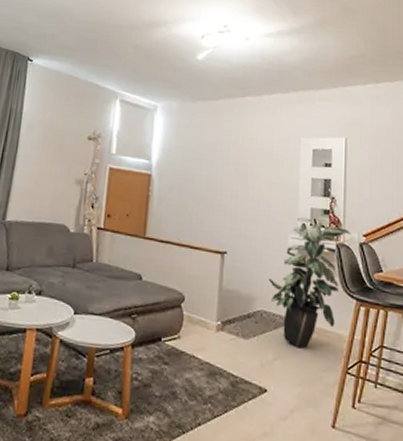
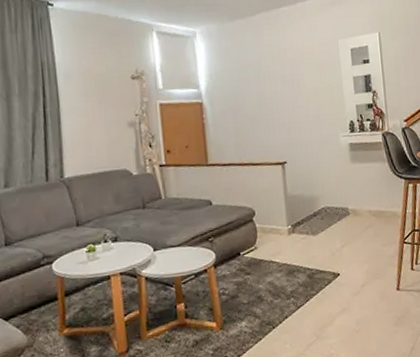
indoor plant: present [268,217,351,348] -> none [327,115,394,232]

